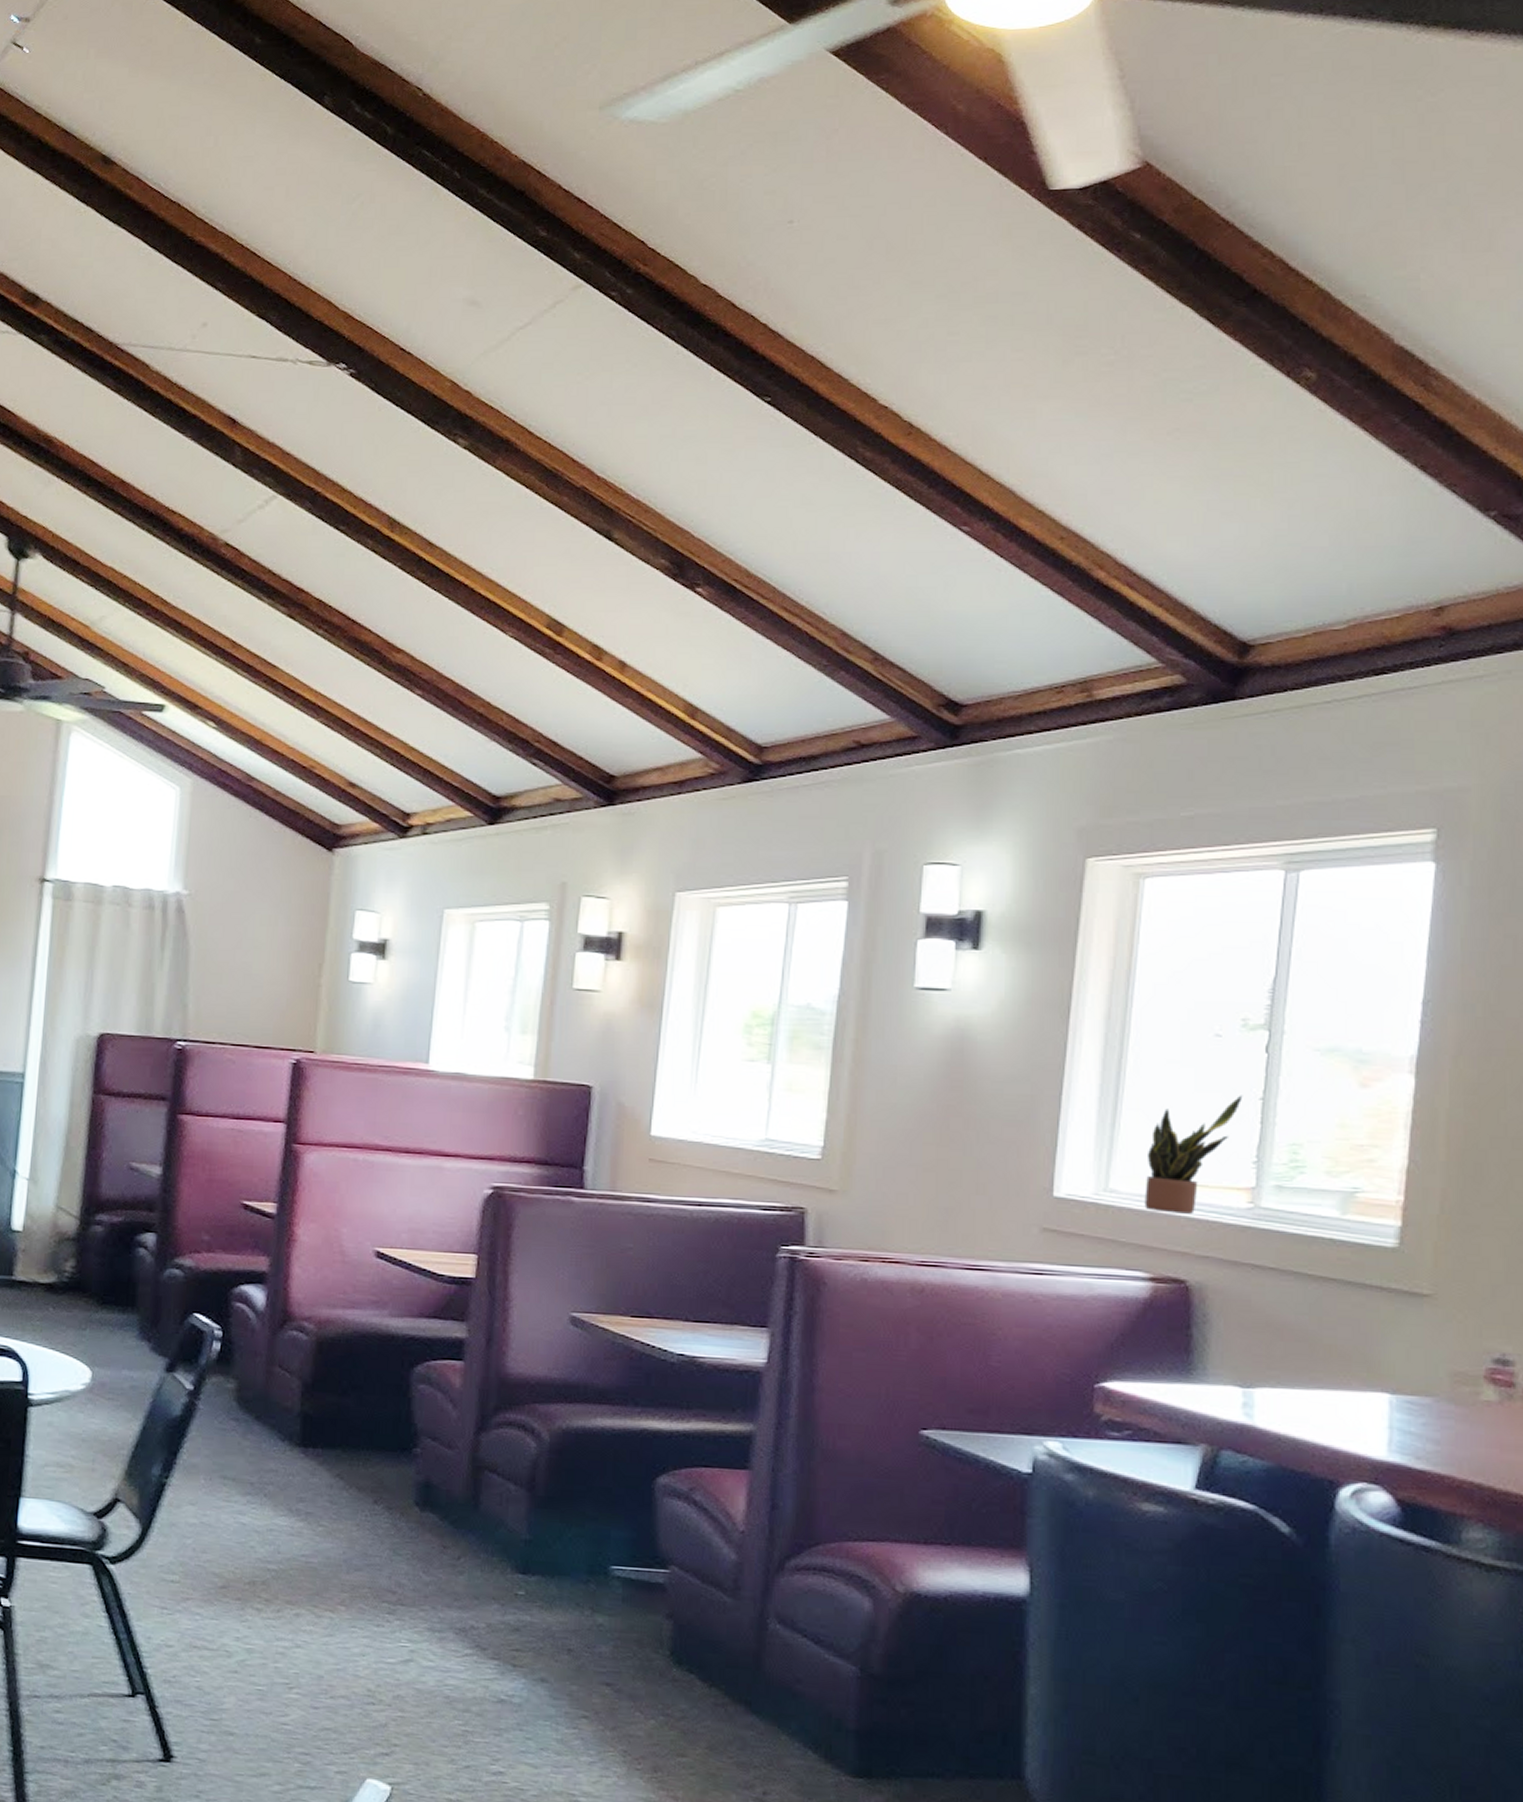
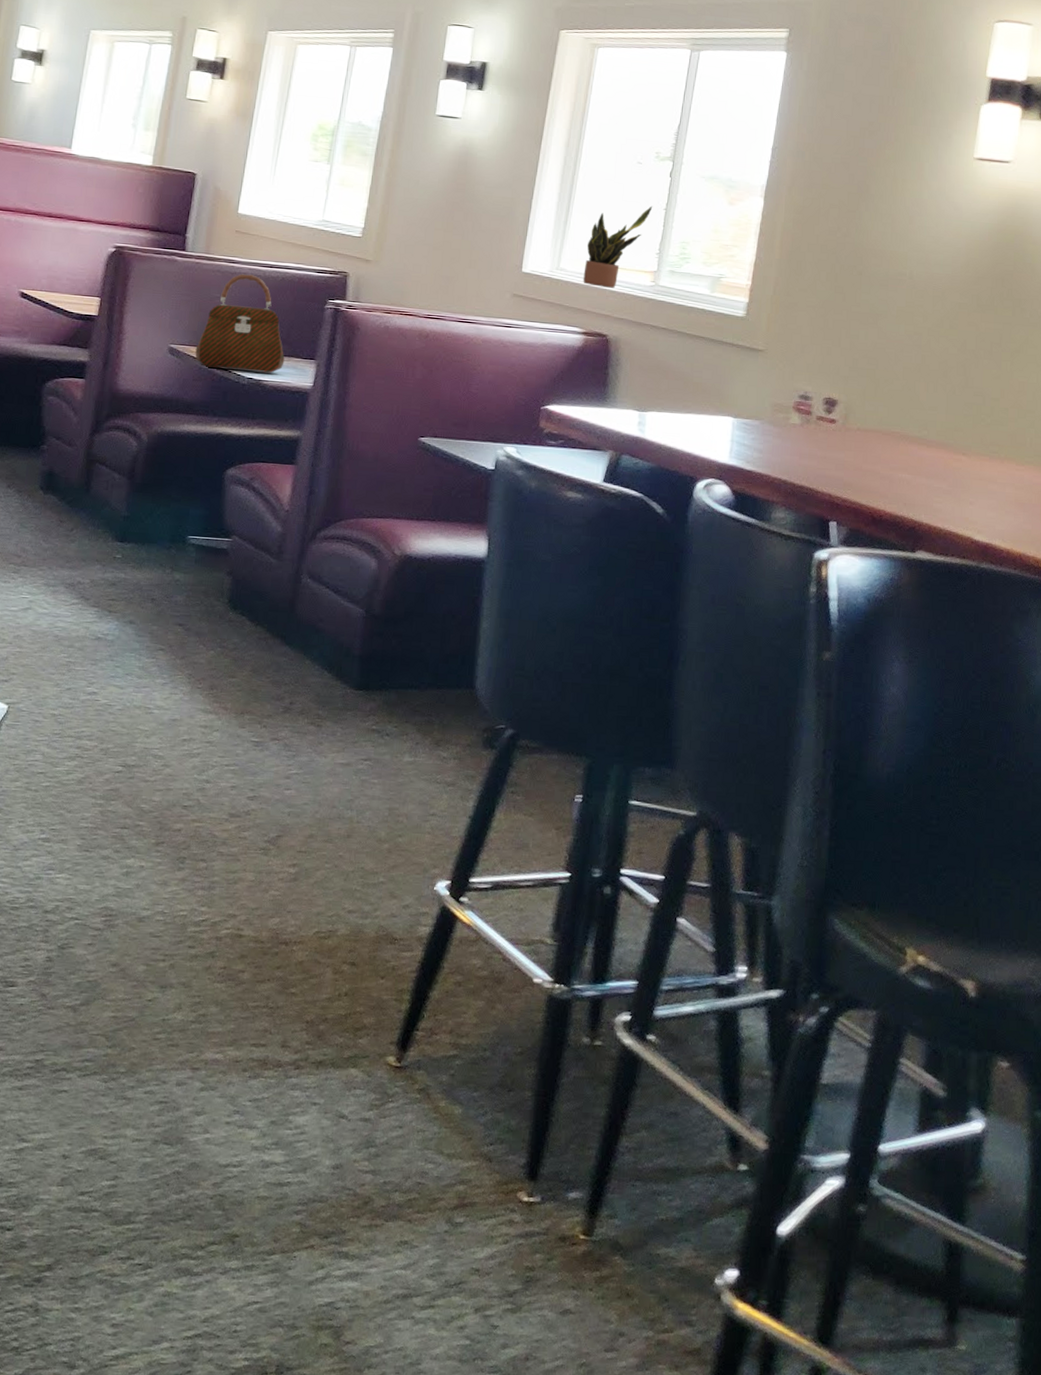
handbag: none [605,1215,726,1347] -> present [195,274,285,373]

